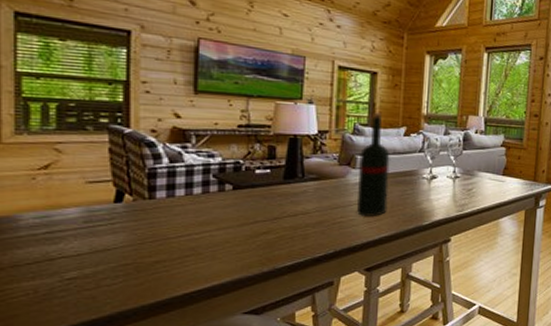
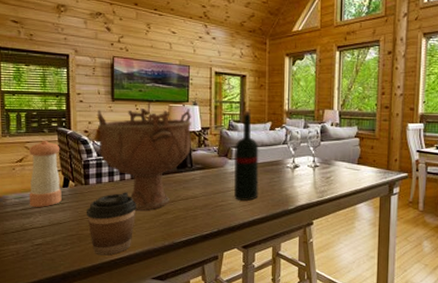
pepper shaker: none [57,140,112,229] -> present [28,140,62,207]
coffee cup: none [148,208,225,289] -> present [86,192,136,256]
decorative bowl: none [172,104,307,230] -> present [98,108,192,210]

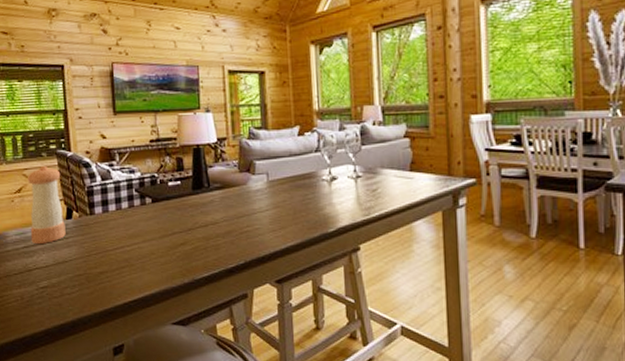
coffee cup: present [86,192,136,256] -> none [93,221,149,298]
decorative bowl: present [98,108,192,210] -> none [99,117,207,242]
wine bottle: present [234,110,259,201] -> none [258,113,291,224]

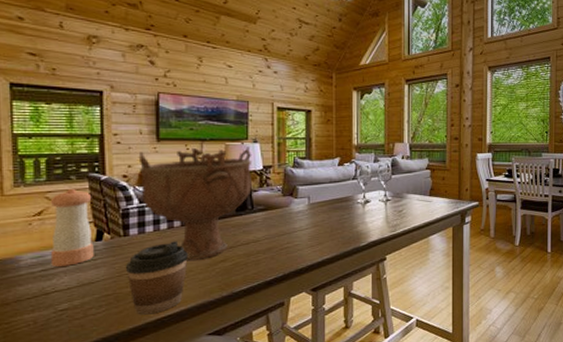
coffee cup: none [93,221,149,298] -> present [125,241,188,315]
decorative bowl: none [99,117,207,242] -> present [139,147,252,260]

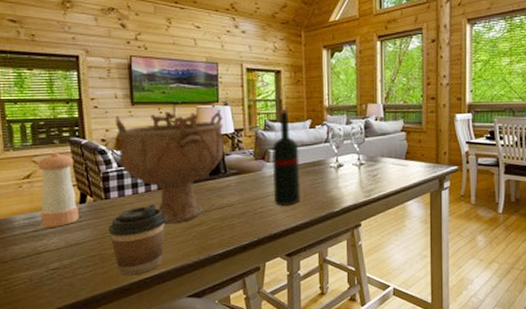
wine bottle: none [301,146,328,241] -> present [272,108,301,206]

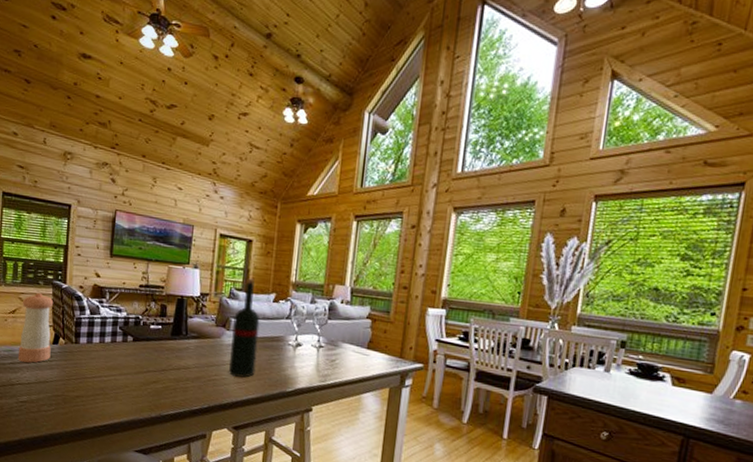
coffee cup: present [108,204,166,276] -> none [73,355,126,421]
decorative bowl: present [116,109,224,223] -> none [93,265,192,377]

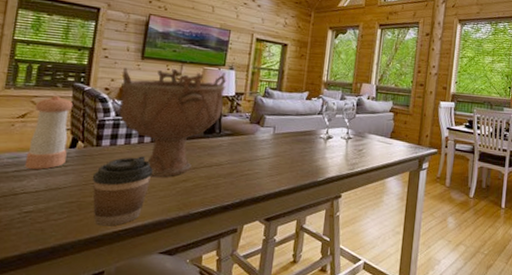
coffee cup: none [73,355,126,421] -> present [92,156,153,226]
decorative bowl: none [93,265,192,377] -> present [119,67,227,177]
wine bottle: present [229,278,260,378] -> none [262,78,294,171]

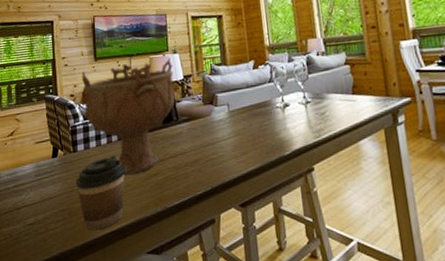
pepper shaker: present [24,95,74,169] -> none [19,109,52,183]

